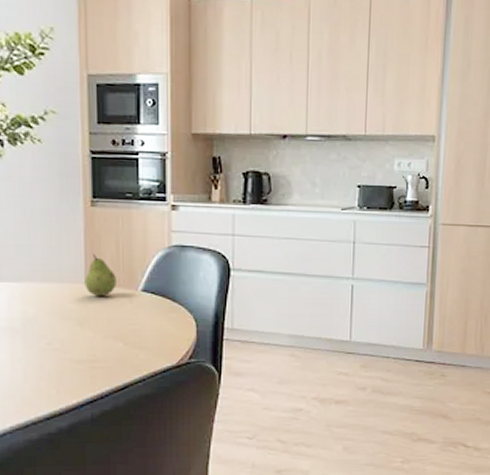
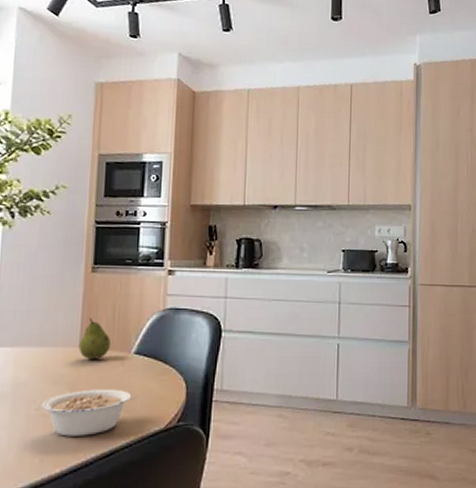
legume: none [52,325,148,370] -> present [41,389,138,437]

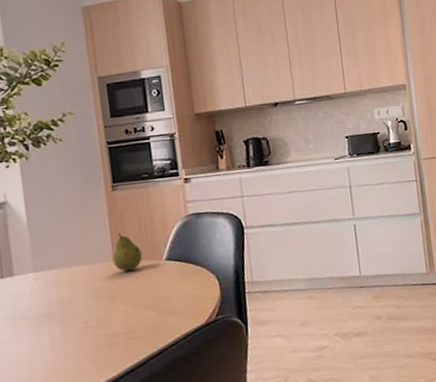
legume: present [41,389,138,437] -> none [88,294,176,344]

